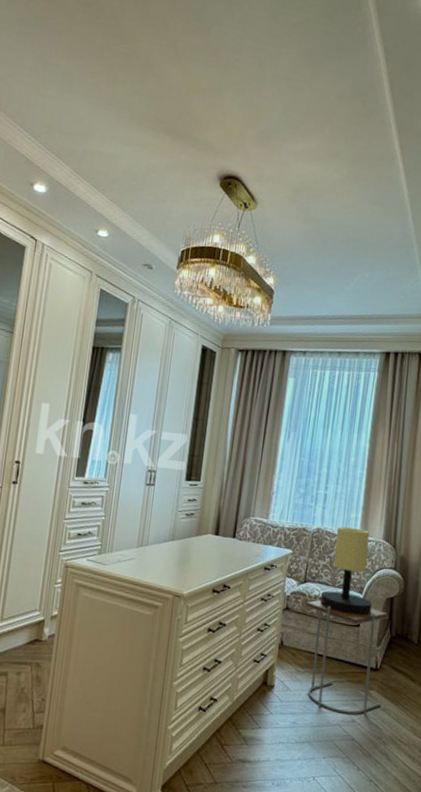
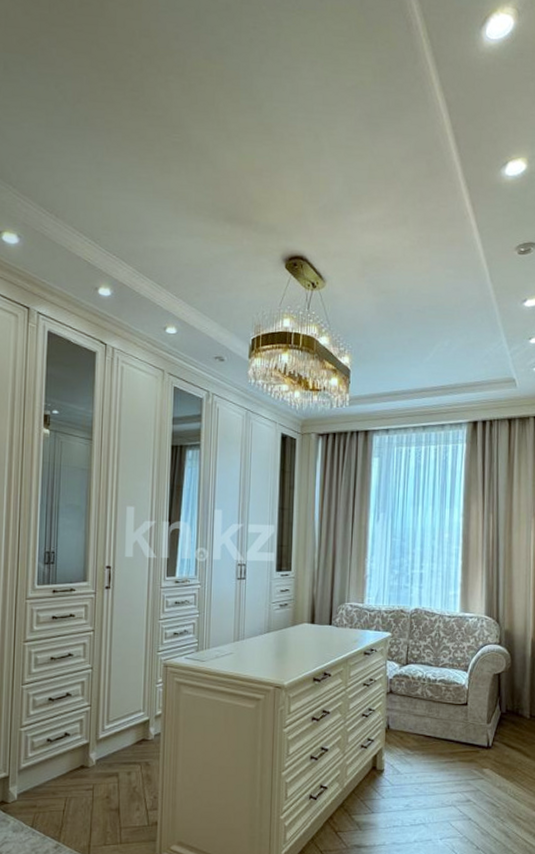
side table: present [305,596,389,715] -> none [409,677,497,794]
table lamp: present [320,527,372,615] -> none [425,605,479,693]

